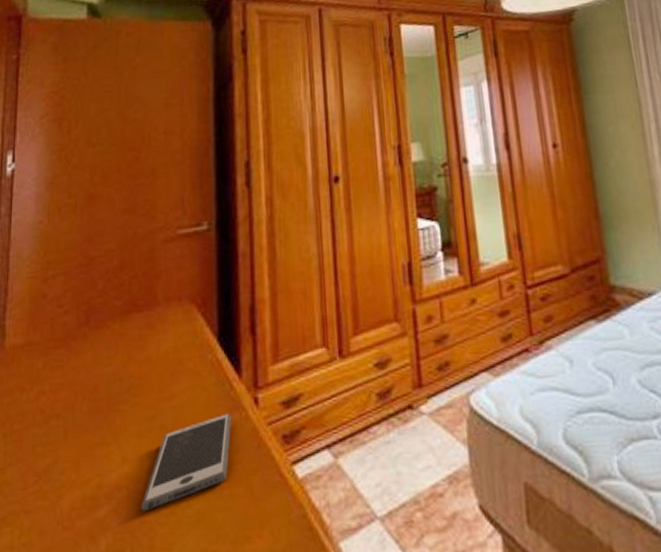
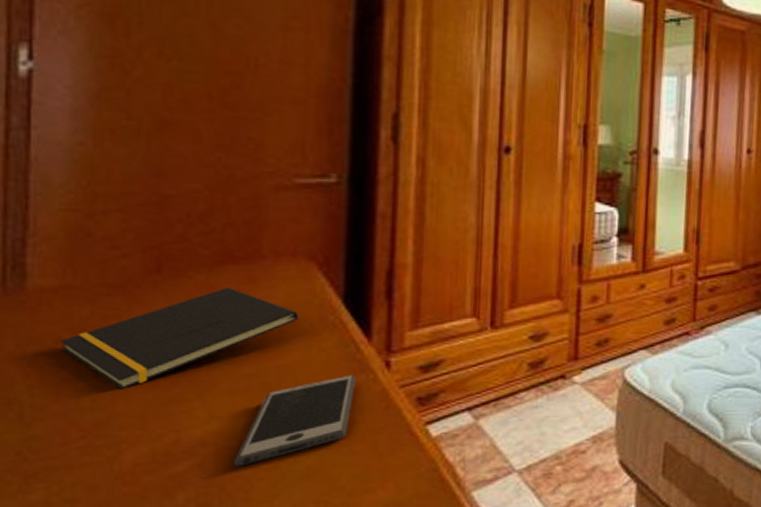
notepad: none [24,333,186,435] -> present [61,286,299,390]

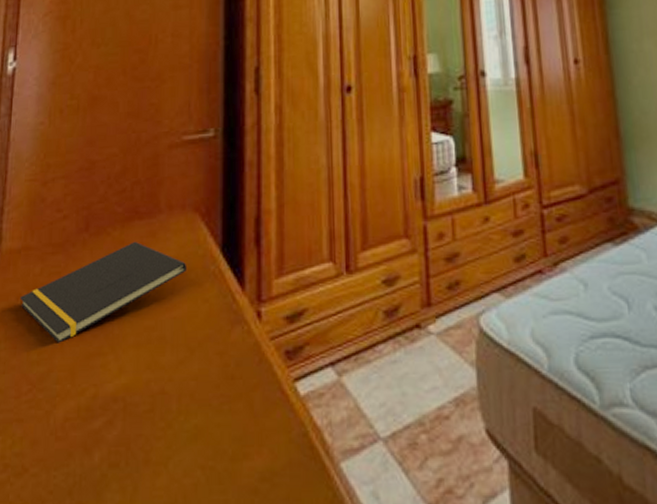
smartphone: present [233,375,357,467] -> none [137,326,234,424]

